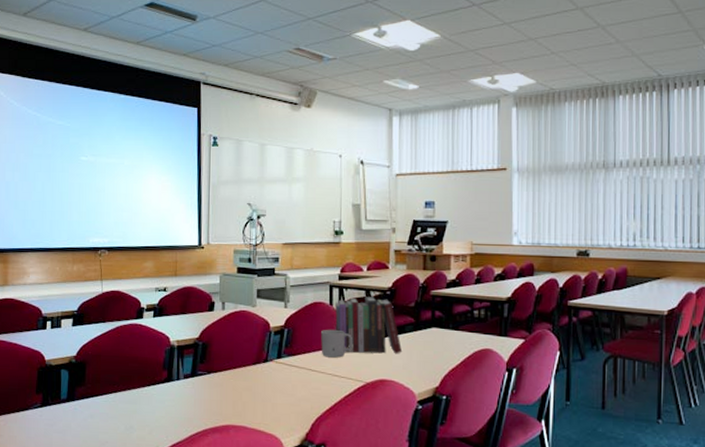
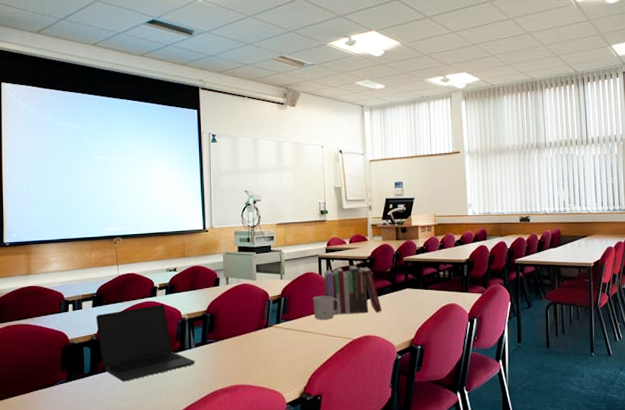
laptop: none [76,328,183,412] -> present [96,305,195,382]

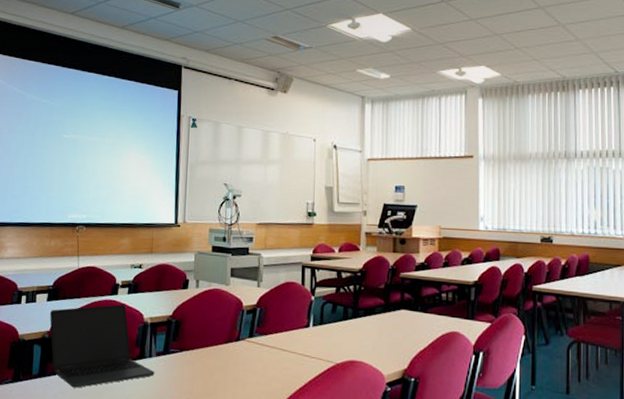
mug: present [313,295,341,320] -> none [292,309,324,338]
books: present [324,266,383,315] -> none [306,278,372,335]

